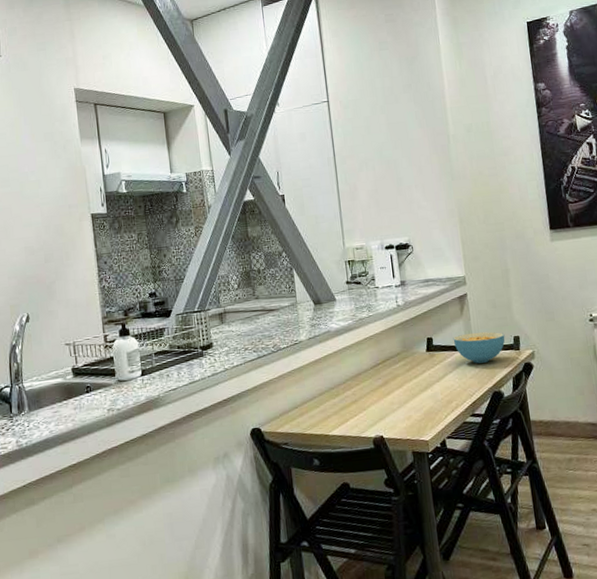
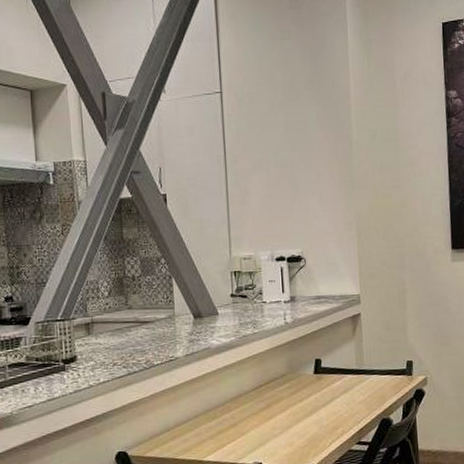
cereal bowl: present [453,331,505,364] -> none [343,355,398,388]

